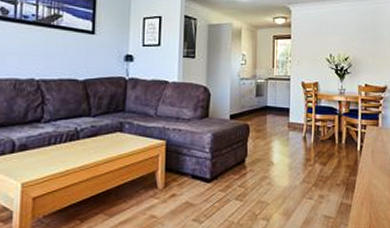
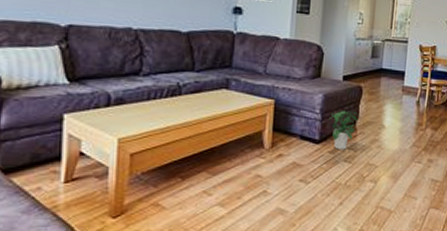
potted plant: none [218,149,248,188] -> present [328,111,359,149]

